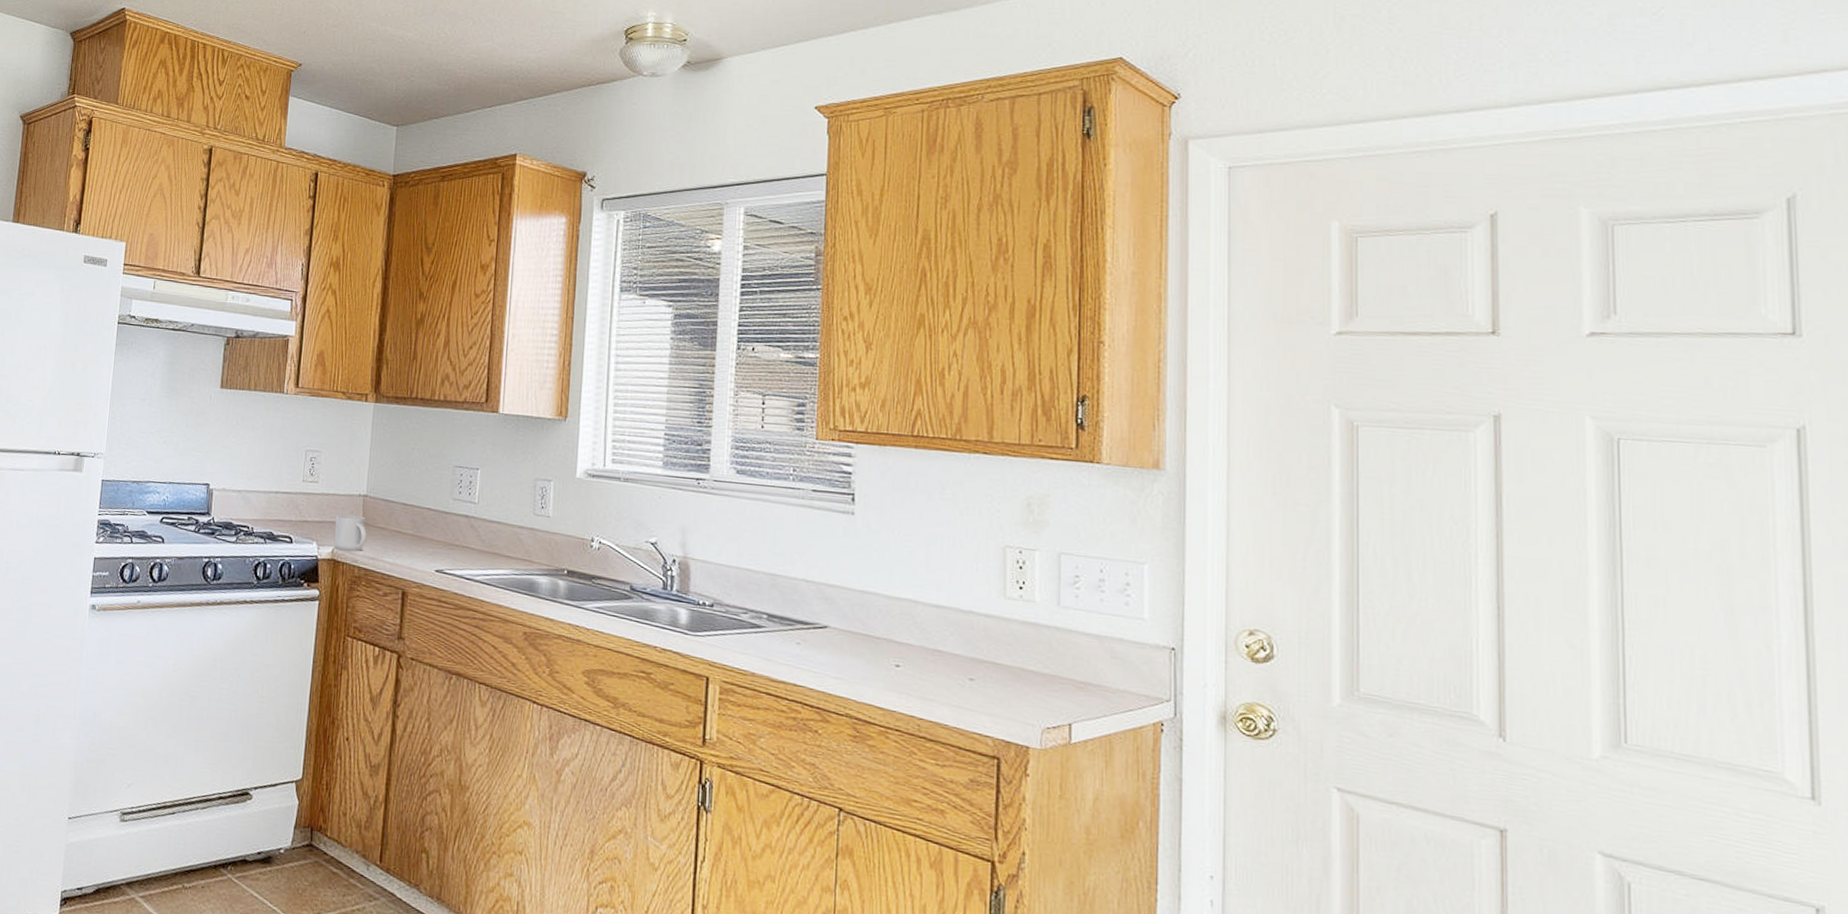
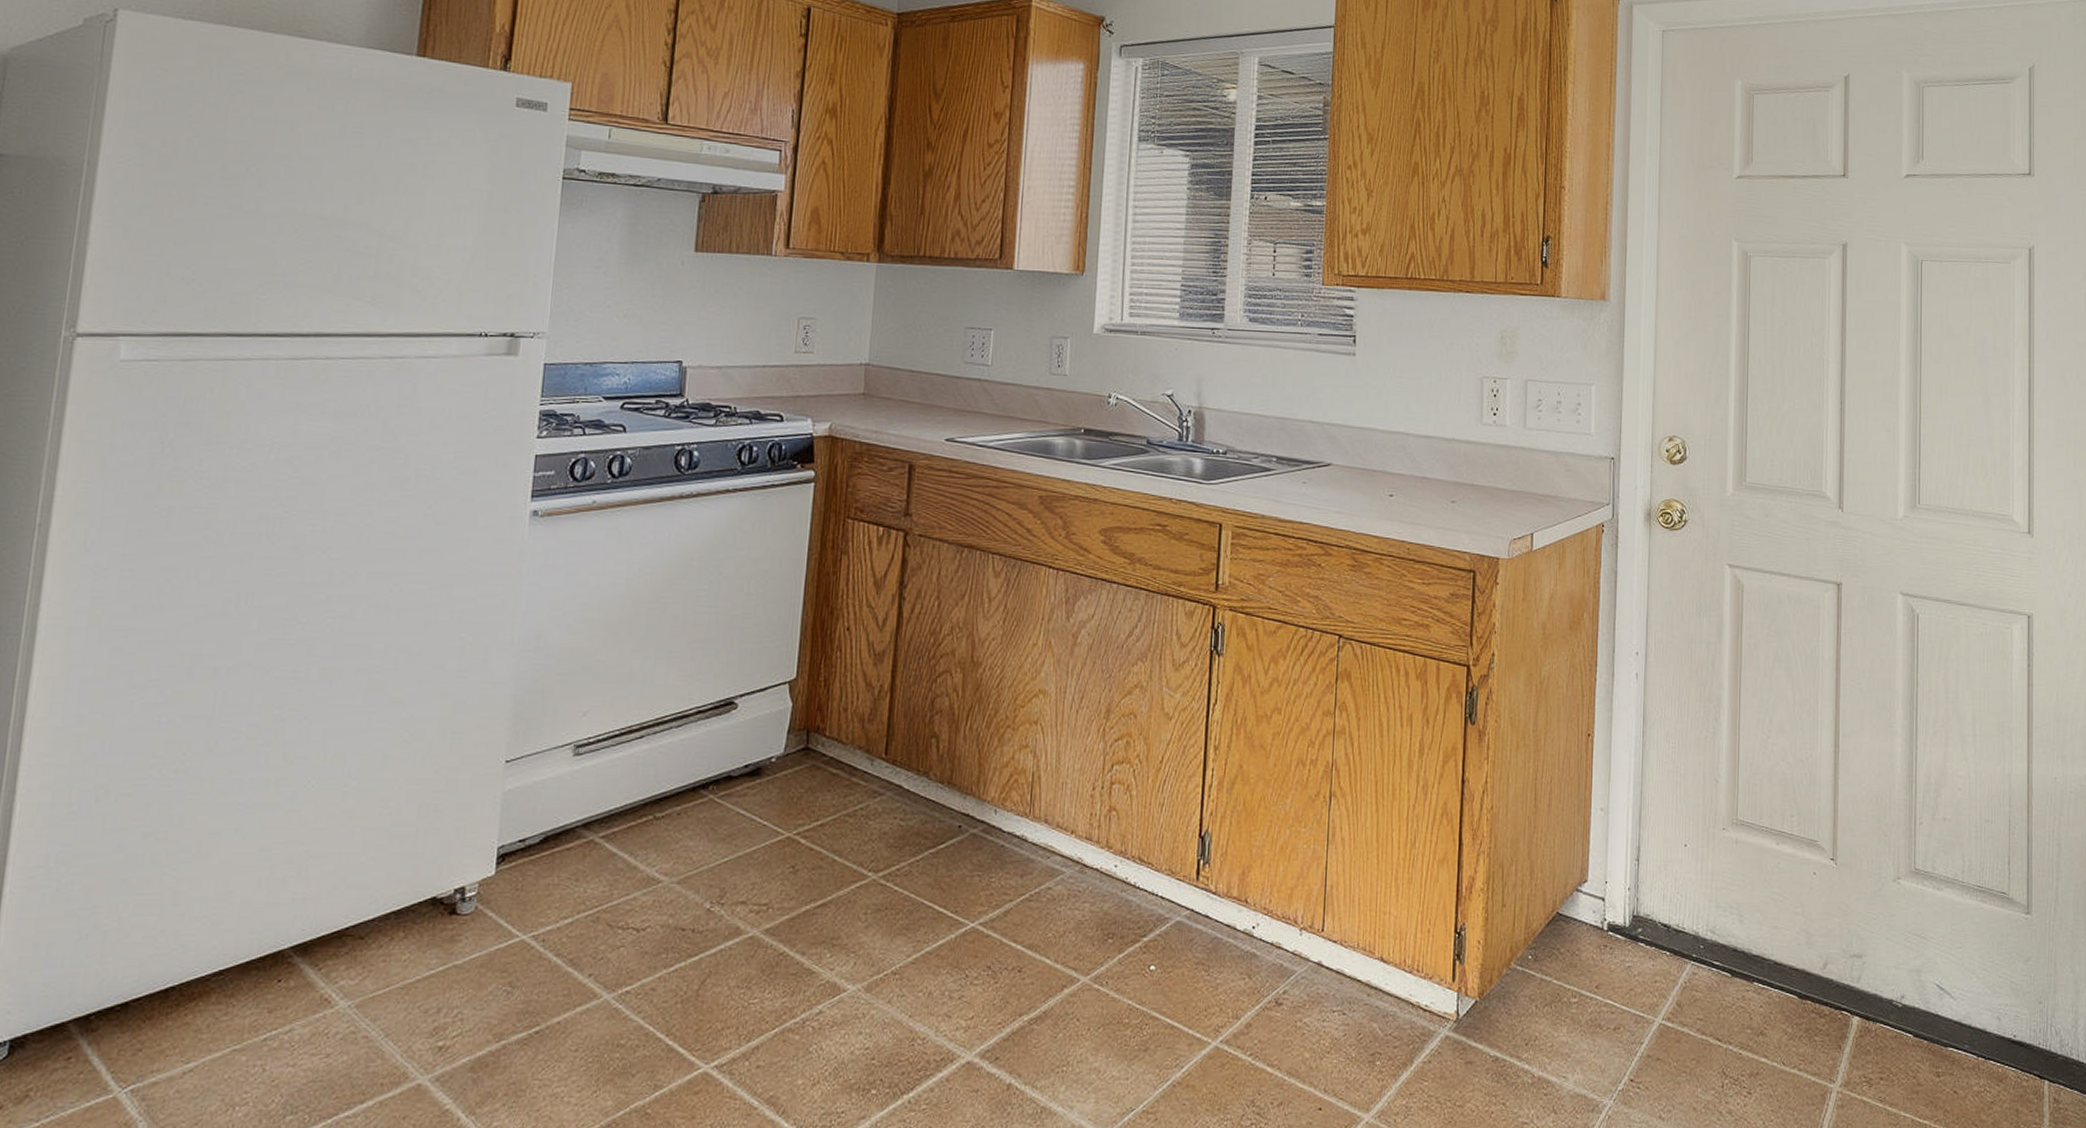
mug: present [333,514,367,552] -> none [831,386,870,426]

